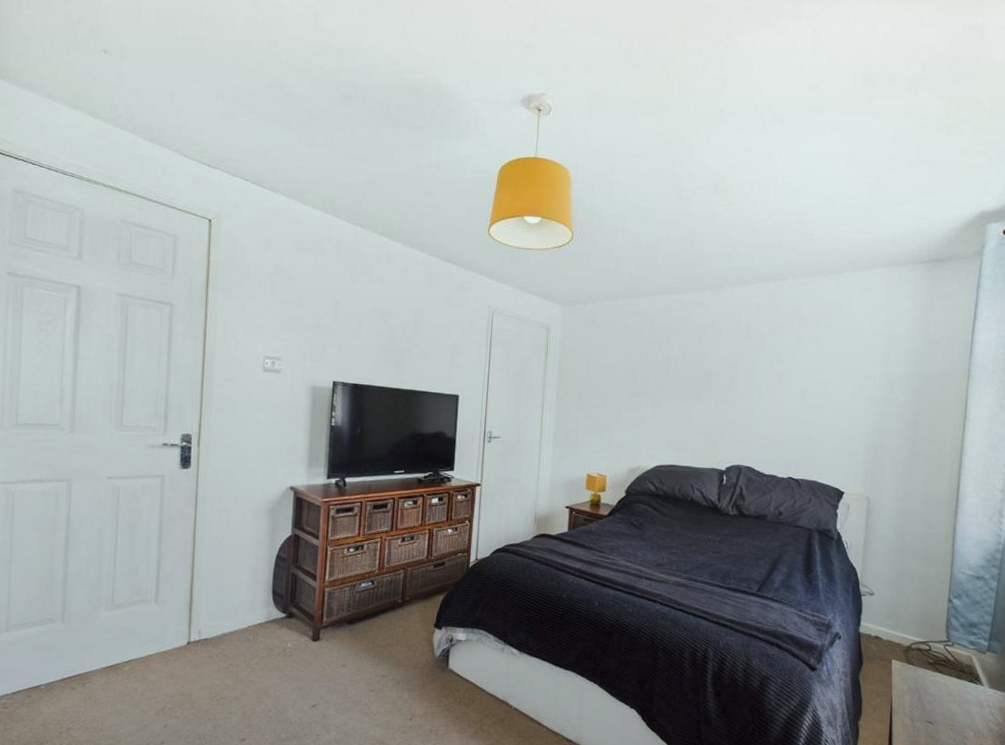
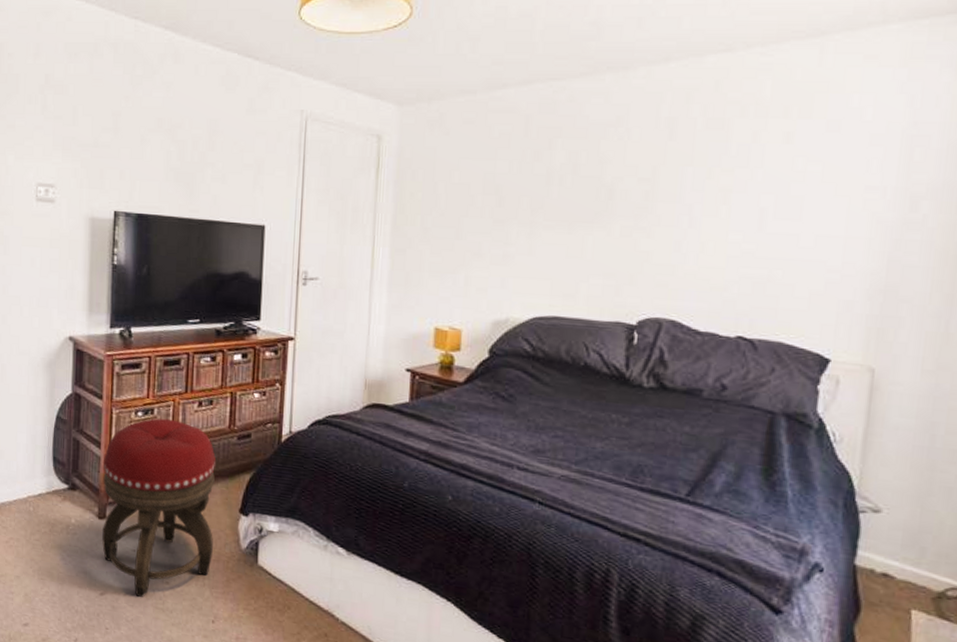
footstool: none [315,552,415,705] -> present [102,418,216,597]

